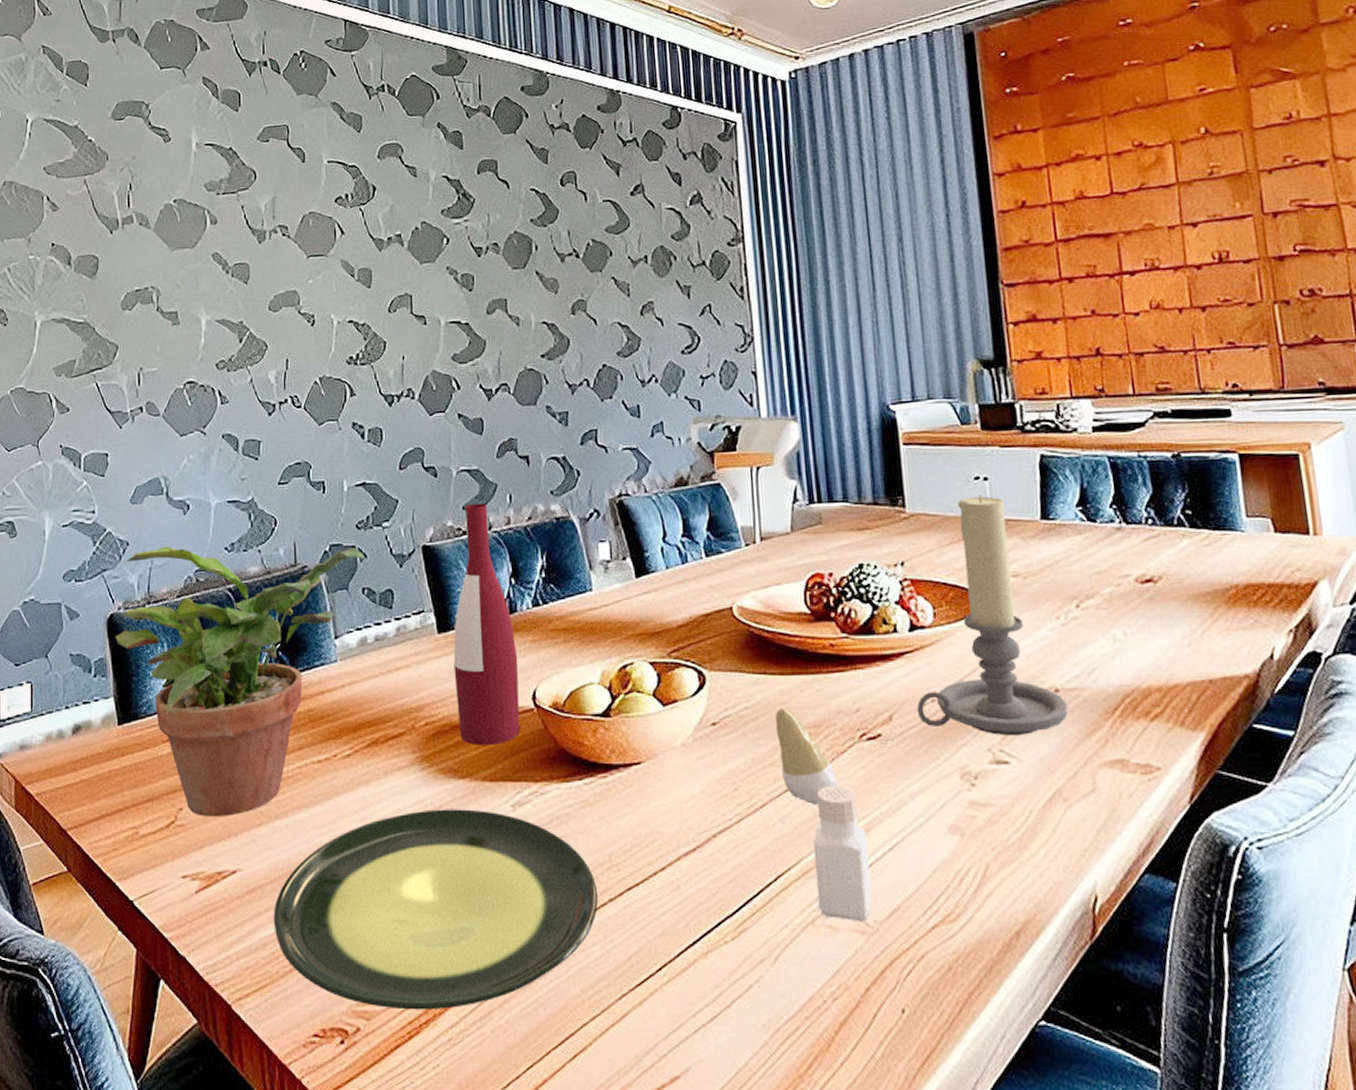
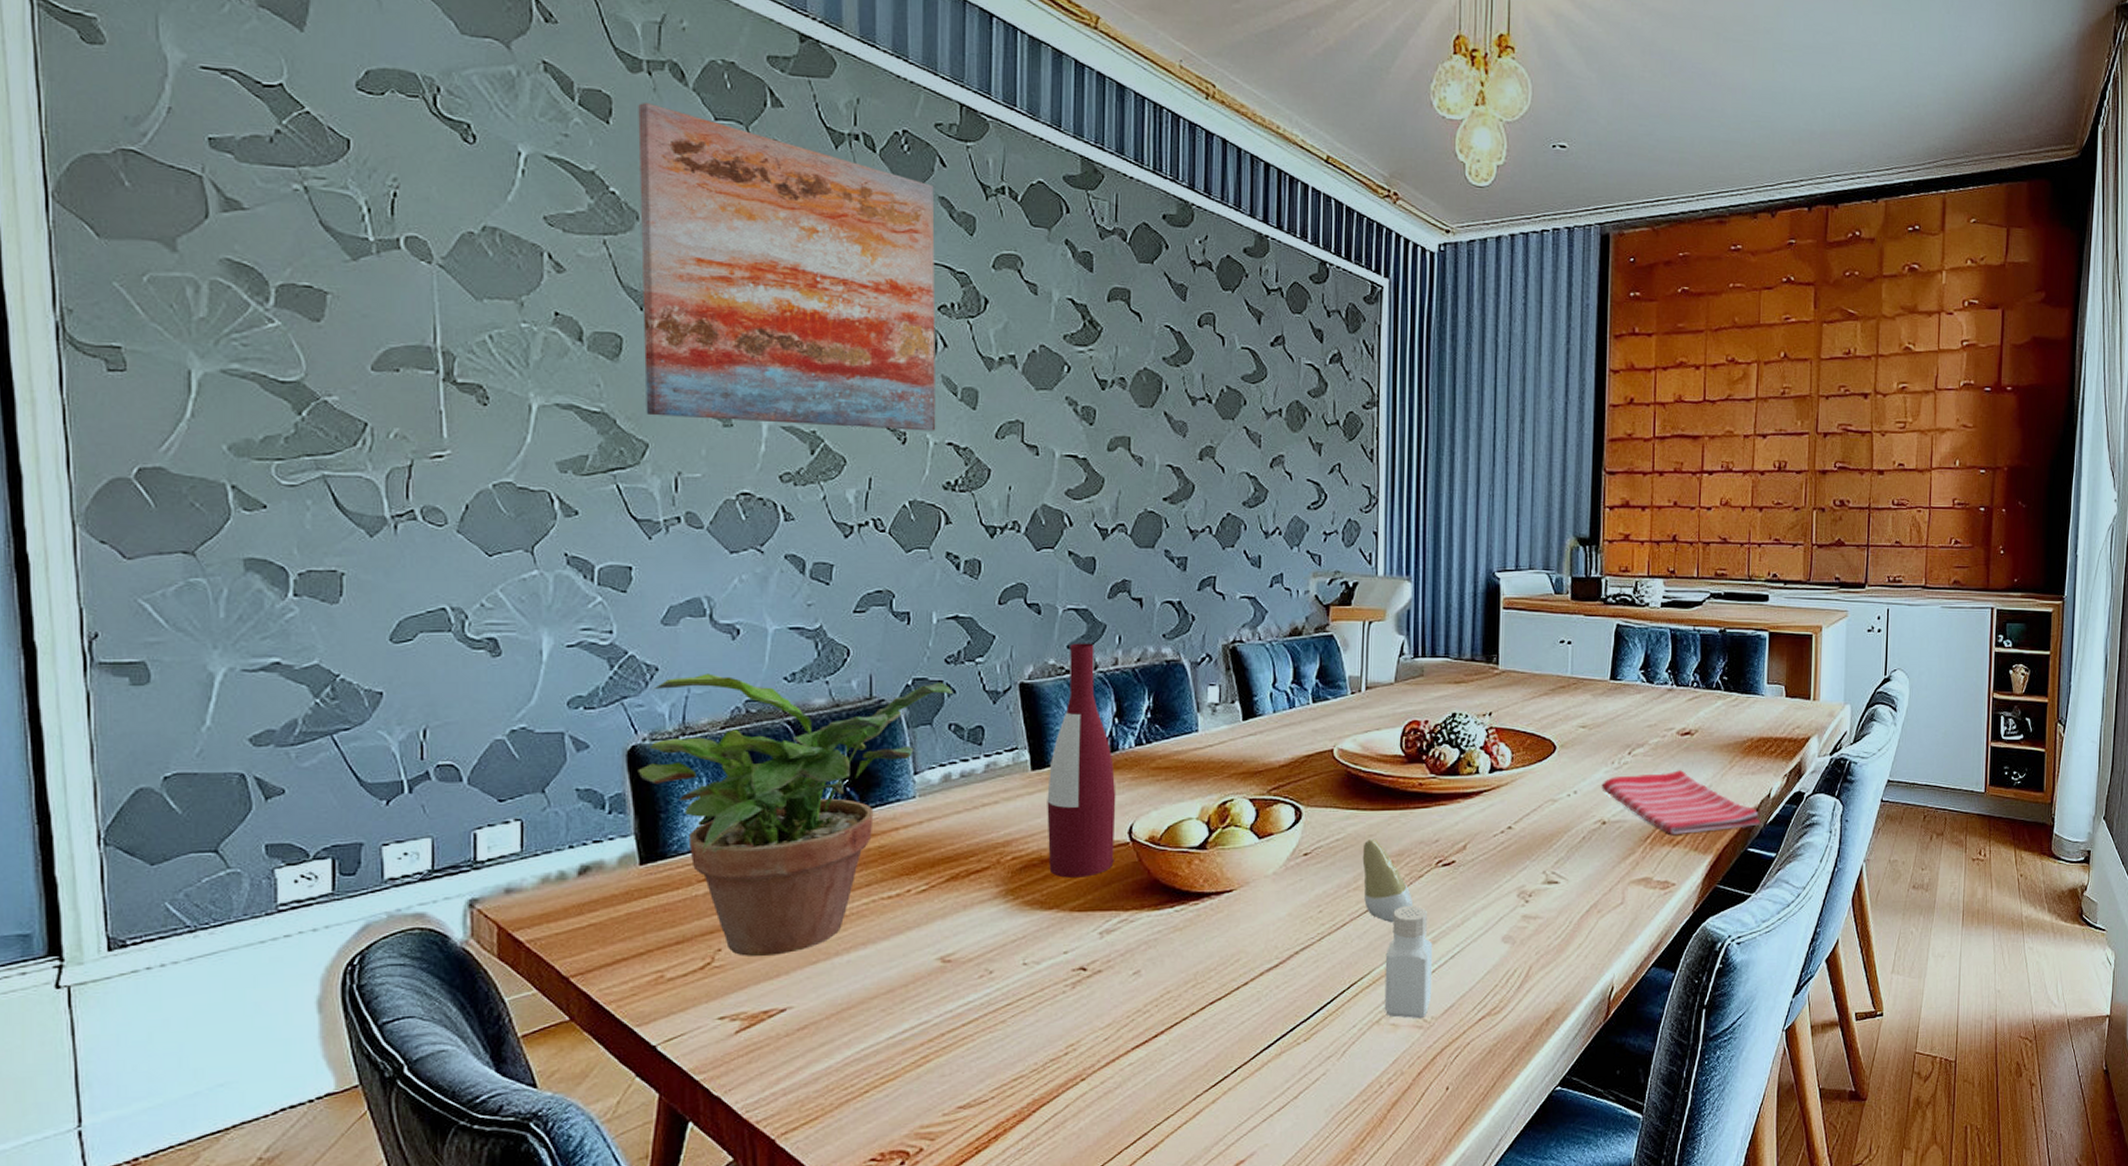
wall art: none [107,64,339,322] -> present [638,102,936,431]
plate: present [273,809,599,1010] -> none [828,938,1181,1128]
candle holder: present [916,495,1068,735] -> none [1488,656,1611,860]
dish towel: none [1047,626,1266,707] -> present [1601,770,1761,835]

